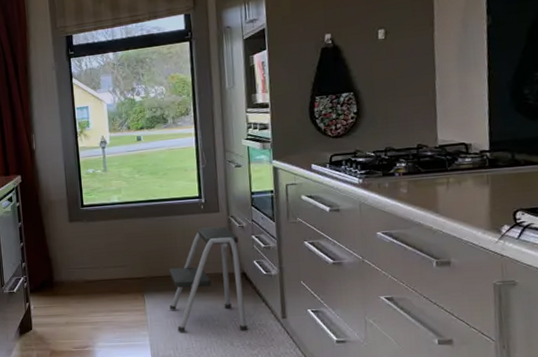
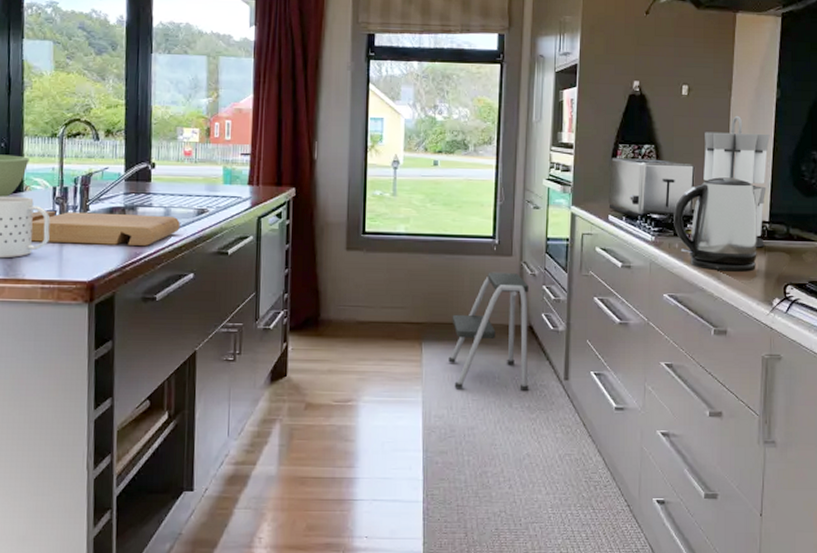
toaster: none [308,104,402,165] -> present [608,158,696,222]
kettle: none [380,111,479,206] -> present [674,177,762,273]
spice rack: none [407,49,487,178] -> present [702,115,770,248]

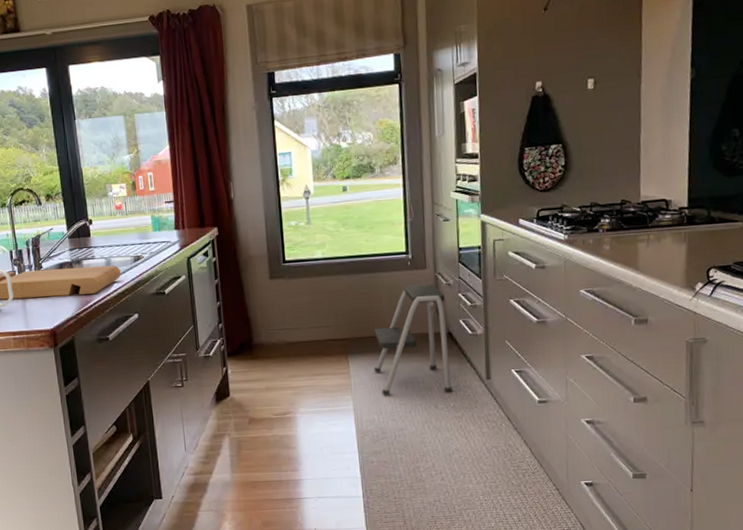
toaster: present [608,158,696,222] -> none [517,157,607,220]
kettle: present [674,177,762,273] -> none [586,167,679,264]
spice rack: present [702,115,770,248] -> none [614,102,685,235]

